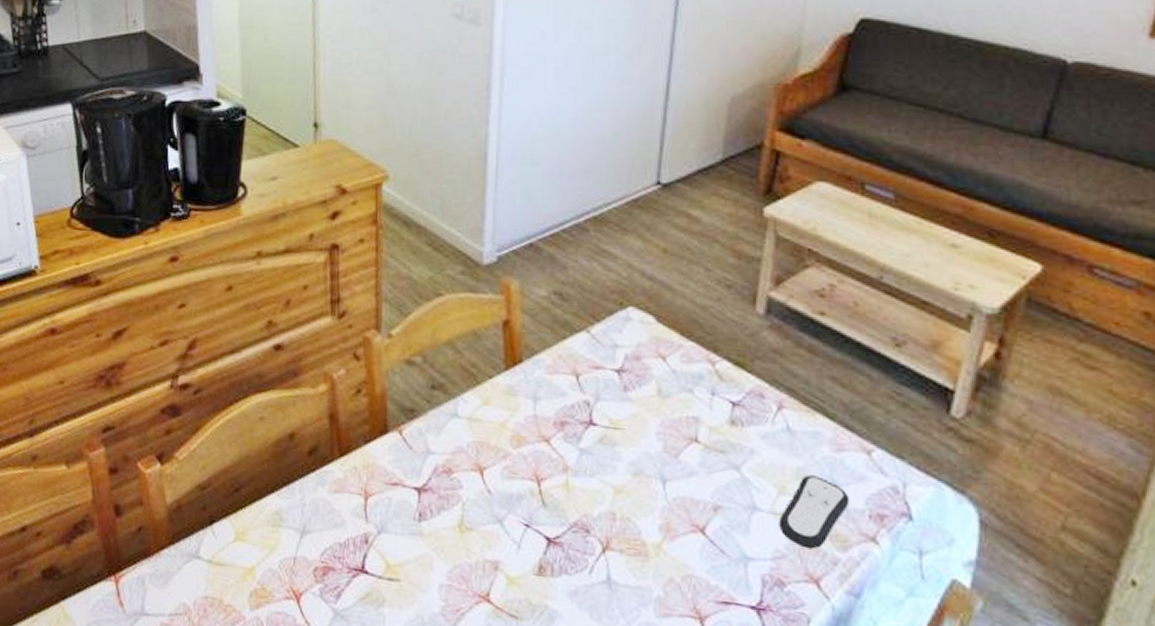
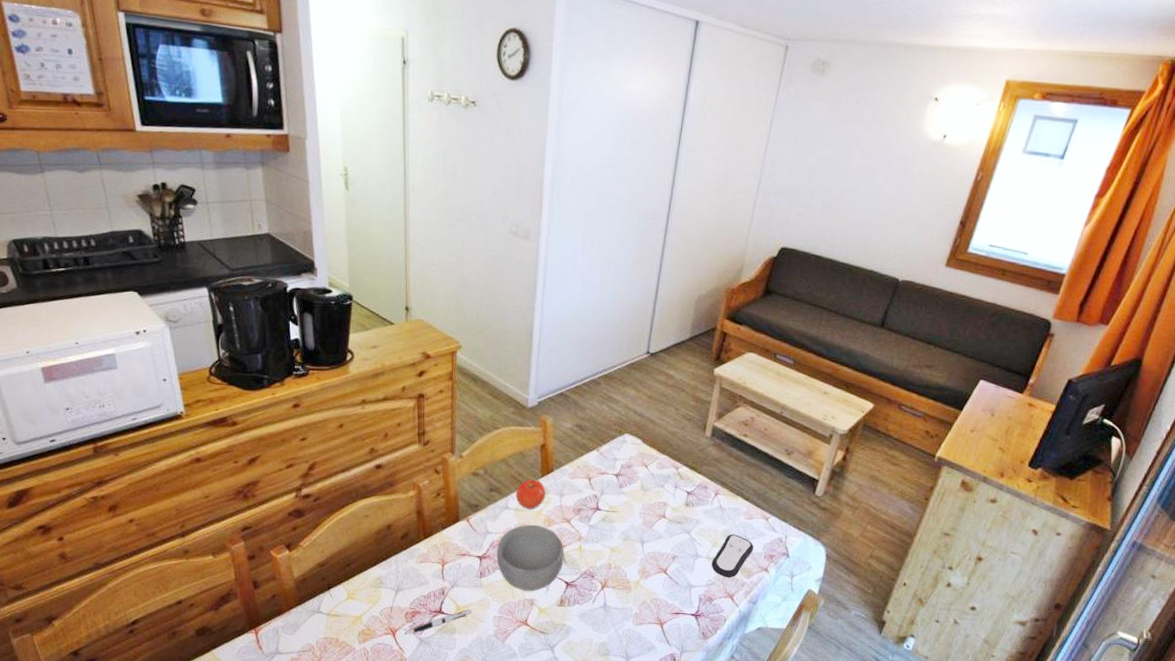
pen: none [313,570,407,603] -> present [404,610,472,635]
bowl: none [442,442,542,549] -> present [496,524,564,591]
apple: none [468,373,513,420] -> present [516,479,546,510]

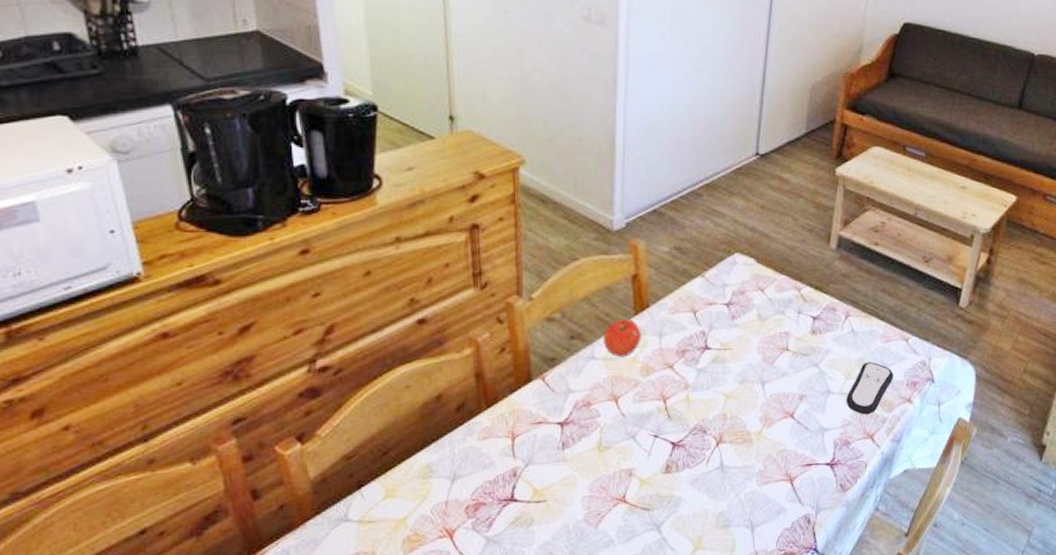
pen: present [404,610,472,635] -> none [465,492,553,535]
bowl: present [496,524,564,591] -> none [583,375,668,460]

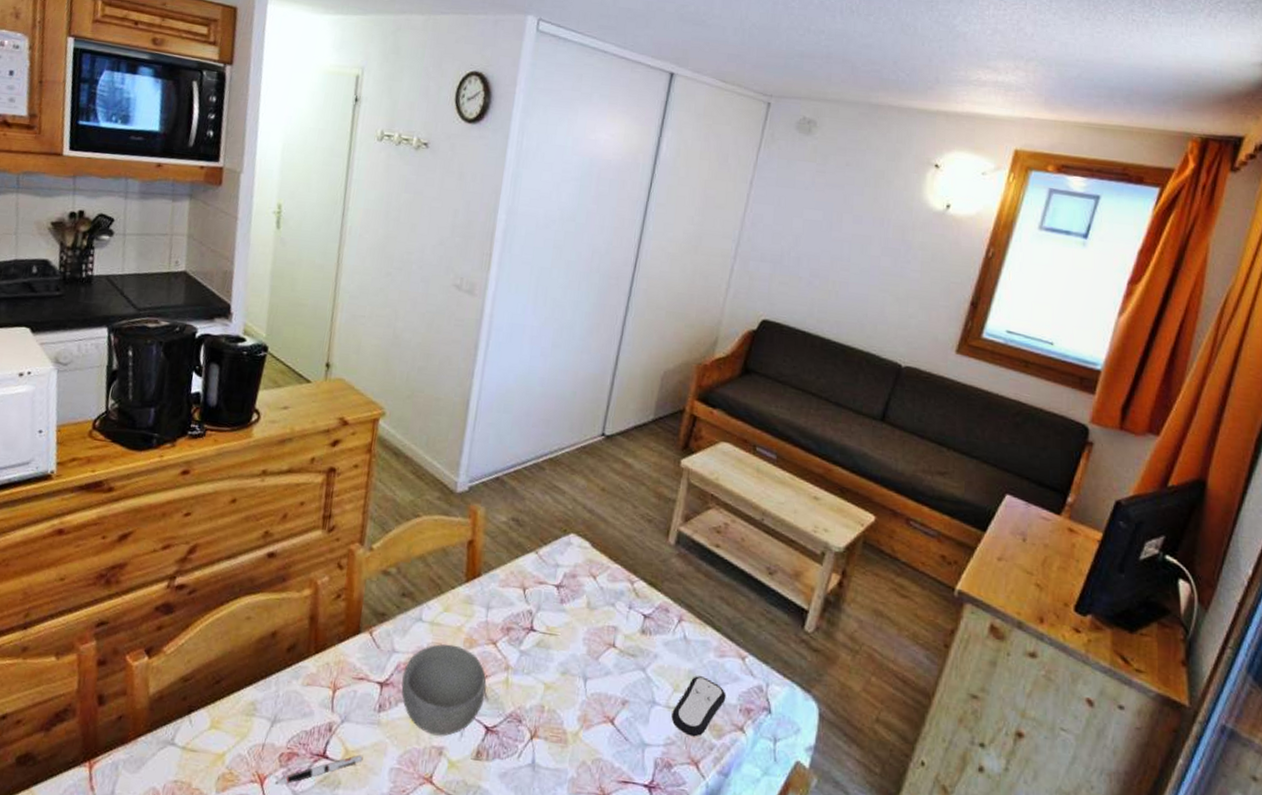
pen: none [465,492,553,535] -> present [275,756,363,785]
bowl: none [583,375,668,460] -> present [401,644,487,736]
apple: present [603,319,641,357] -> none [432,584,470,624]

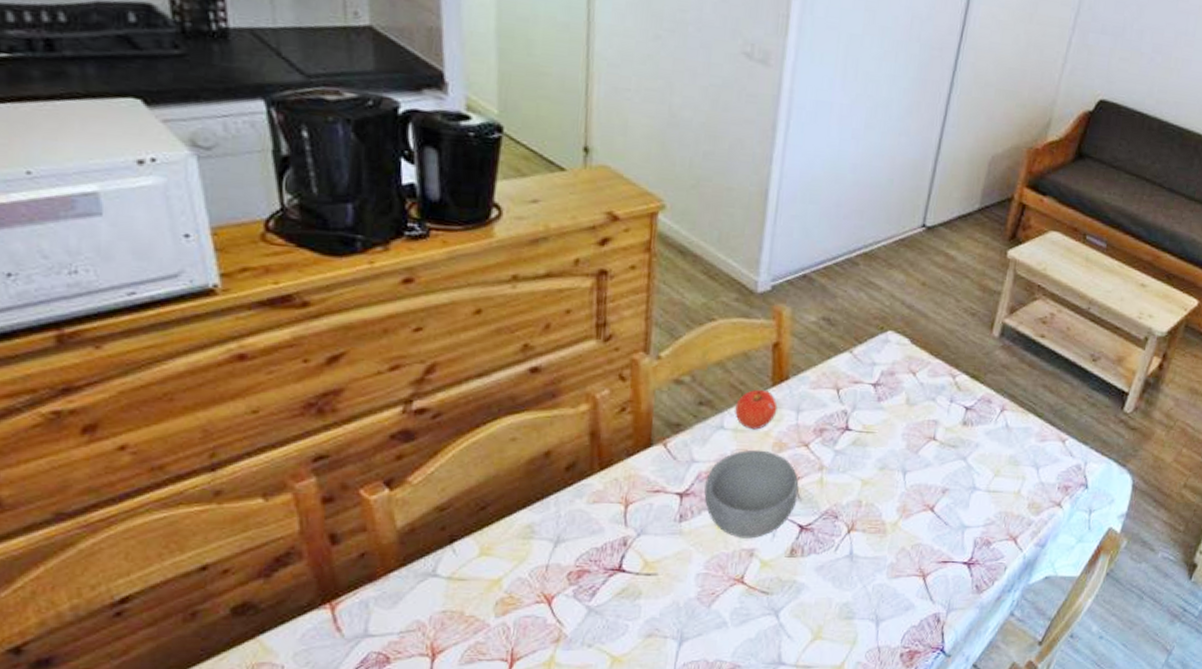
pen: present [275,756,363,785] -> none [565,566,665,603]
apple: none [432,584,470,624] -> present [735,389,778,430]
remote control: present [671,676,726,737] -> none [991,460,1046,516]

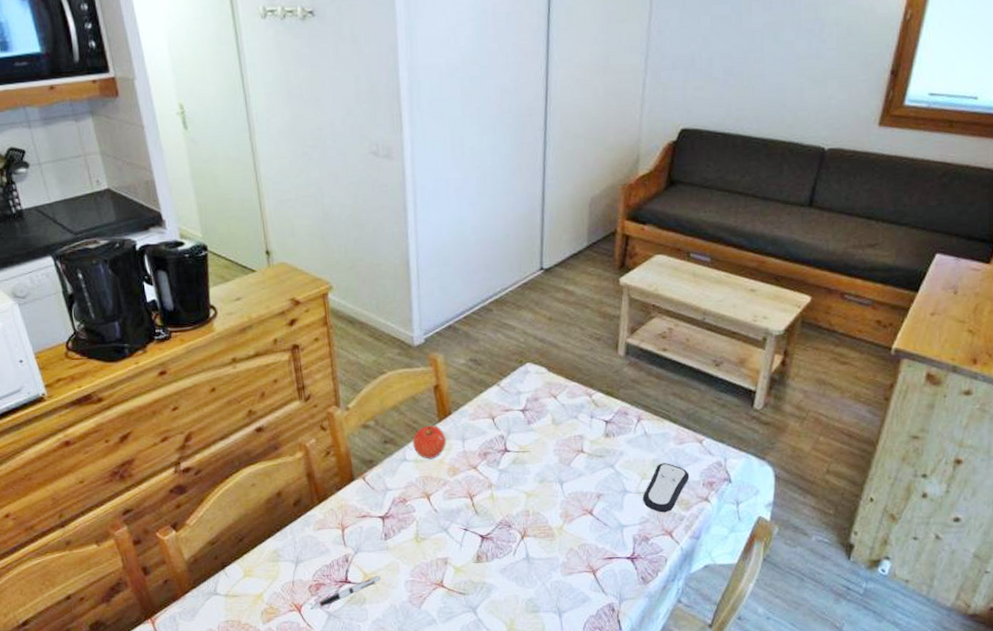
pen: none [565,566,665,603] -> present [311,576,381,610]
bowl: present [704,449,799,539] -> none [399,475,475,550]
remote control: none [991,460,1046,516] -> present [643,463,690,513]

